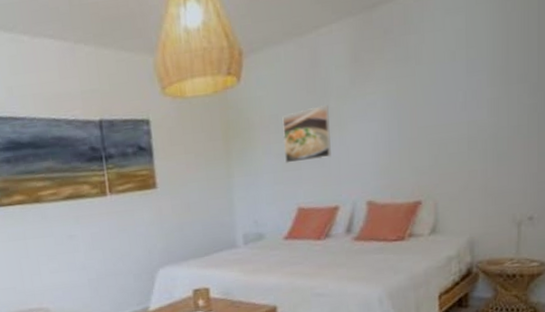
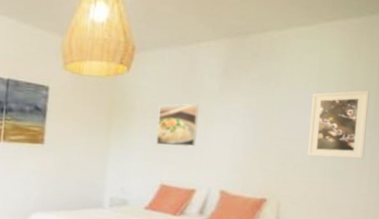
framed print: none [461,48,530,143] -> present [307,90,369,159]

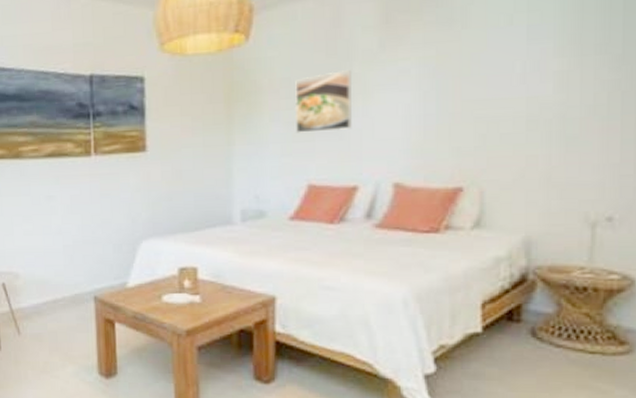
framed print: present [307,90,369,159] -> none [519,13,612,122]

